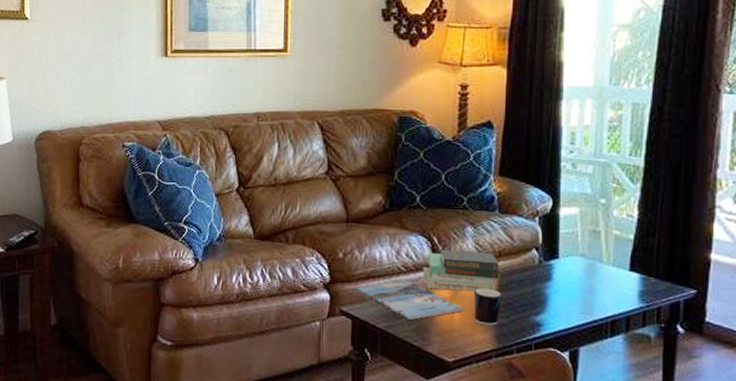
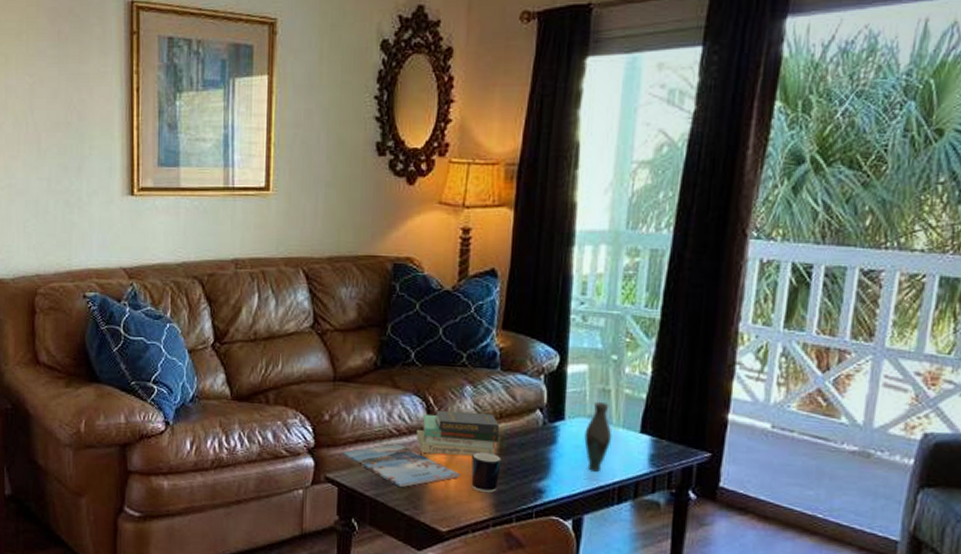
vase: none [578,242,604,307] -> present [584,402,612,472]

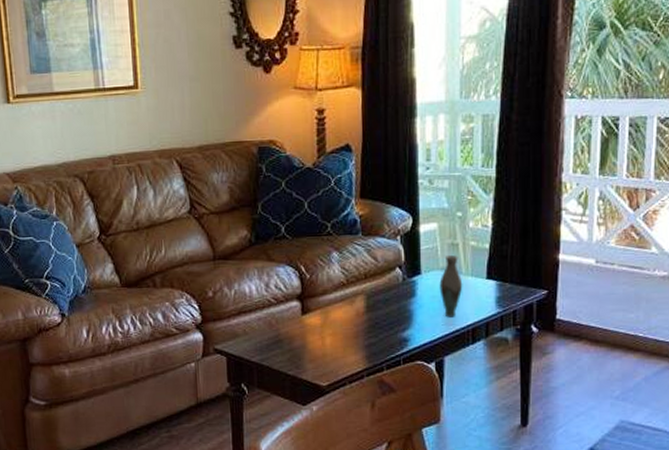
magazine: present [343,443,461,488] -> none [228,311,335,351]
books: present [415,410,500,456] -> none [291,276,366,317]
mug: present [471,452,502,493] -> none [344,310,370,347]

